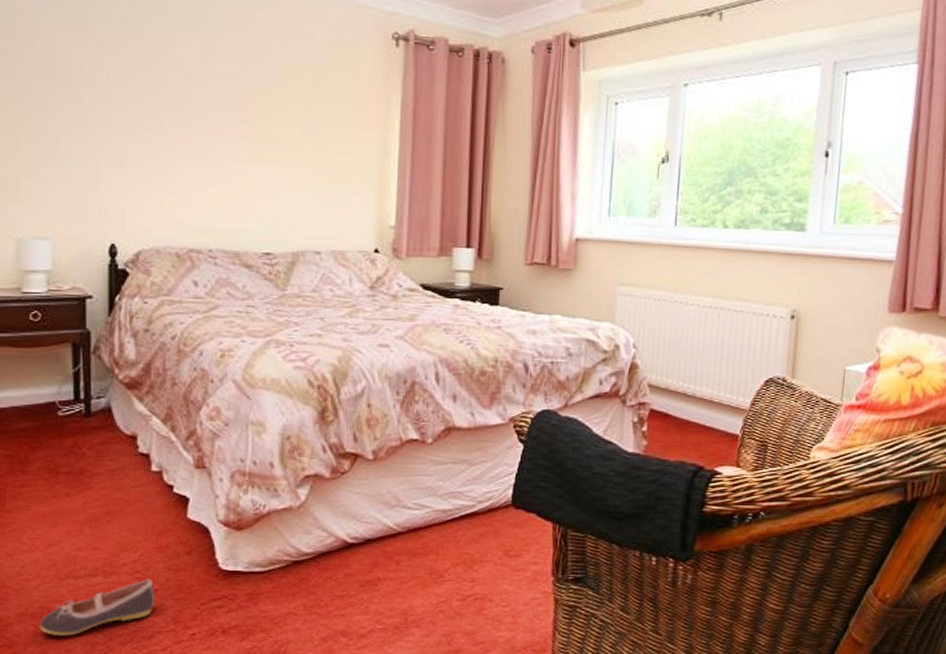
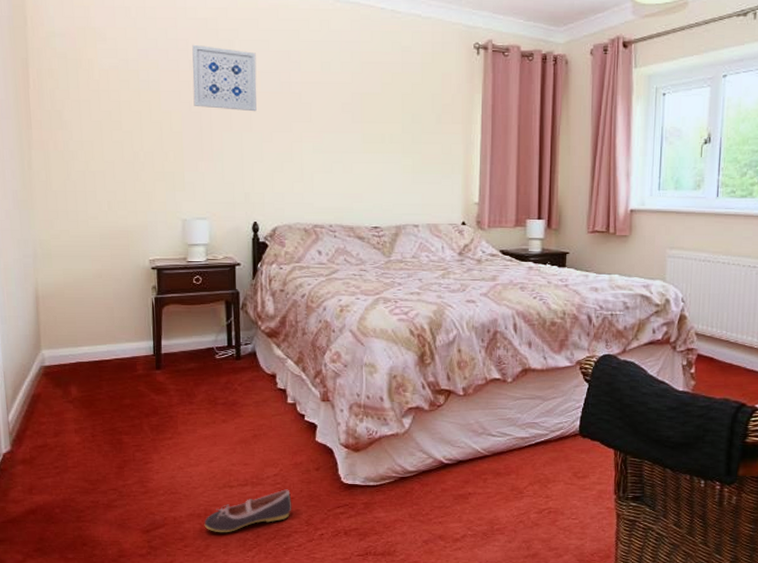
wall art: none [32,17,118,106] -> present [192,44,257,112]

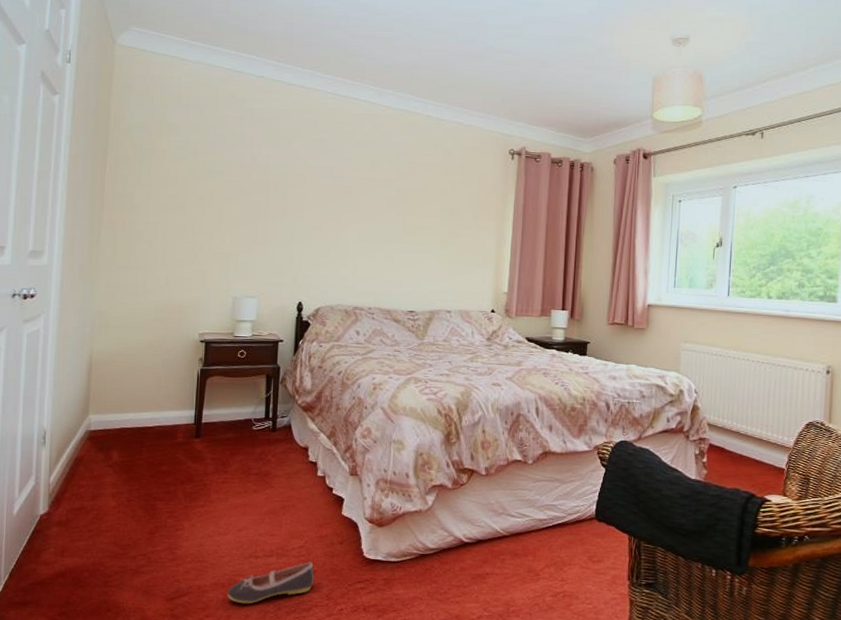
wall art: present [192,44,257,112] -> none [253,140,313,202]

